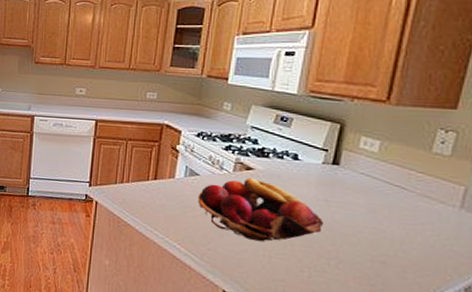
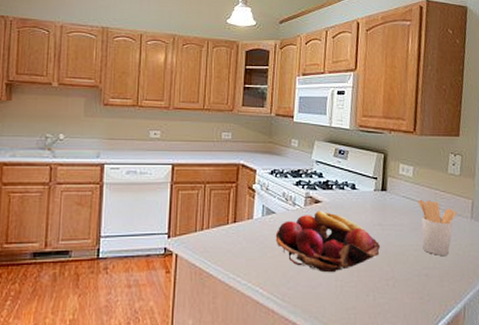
utensil holder: none [382,178,439,245] -> present [418,199,457,255]

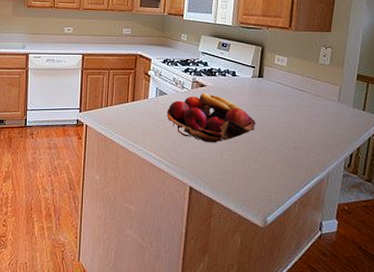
utensil holder: present [418,199,457,255] -> none [291,85,325,132]

